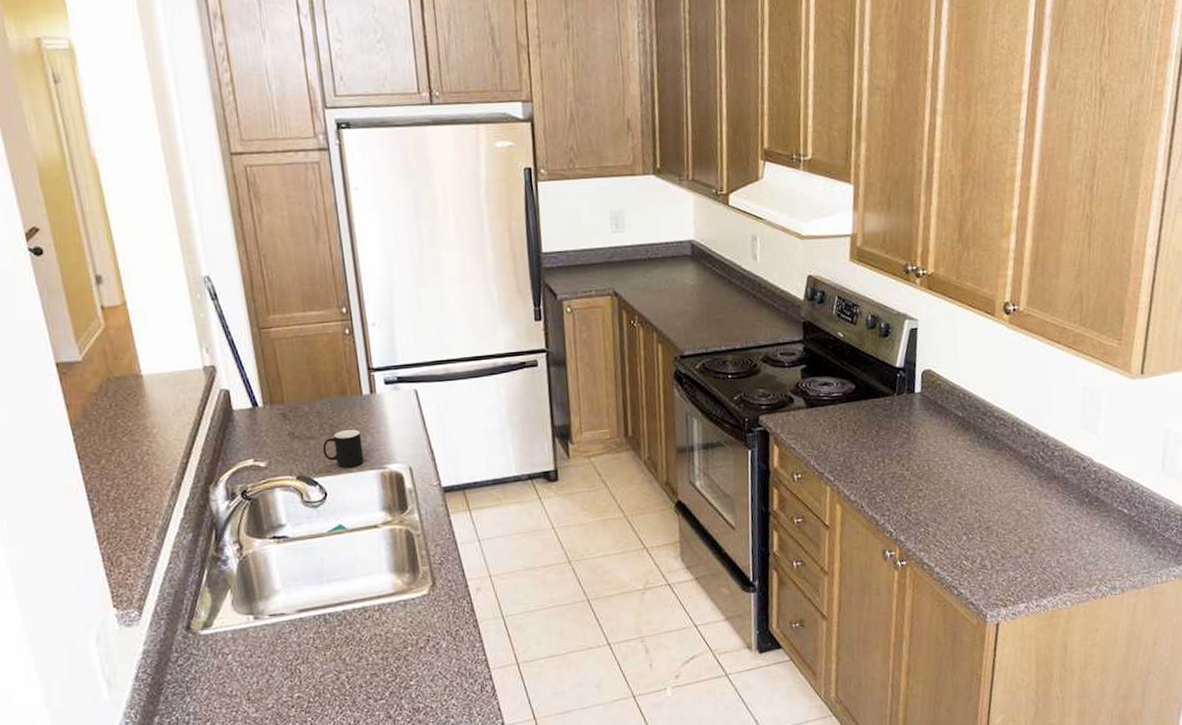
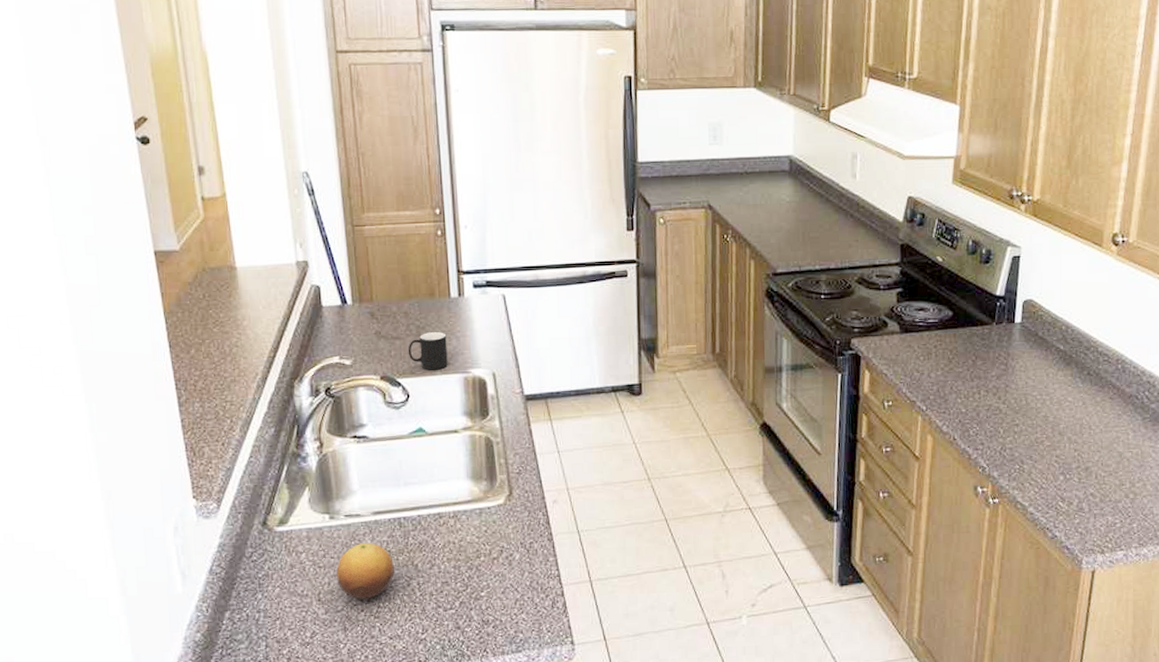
fruit: none [264,640,323,697] -> present [336,542,394,600]

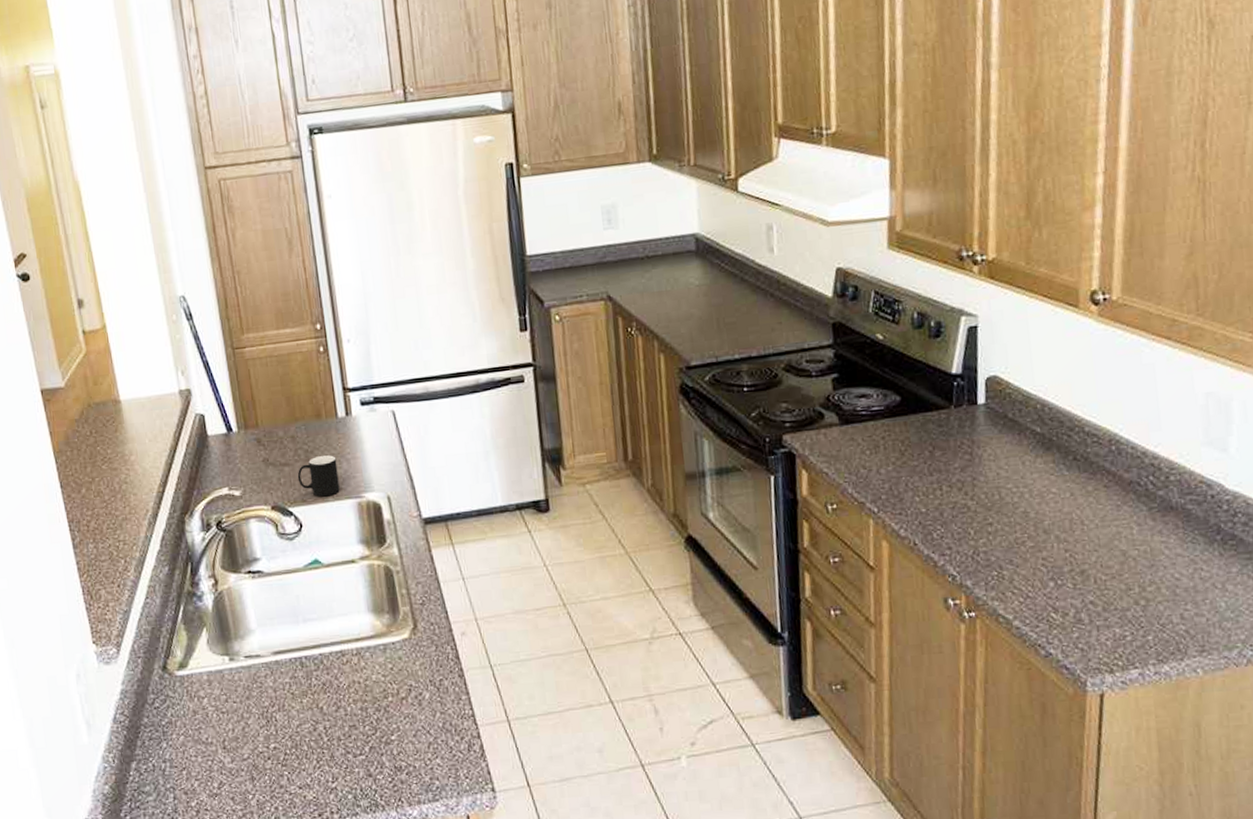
fruit: present [336,542,394,600] -> none [240,684,299,747]

